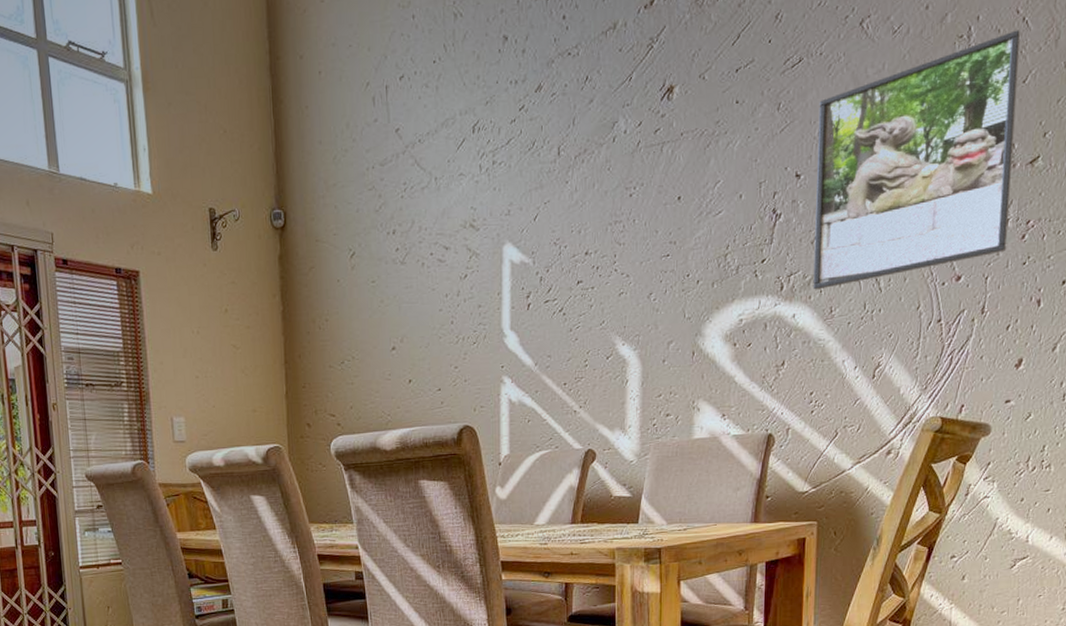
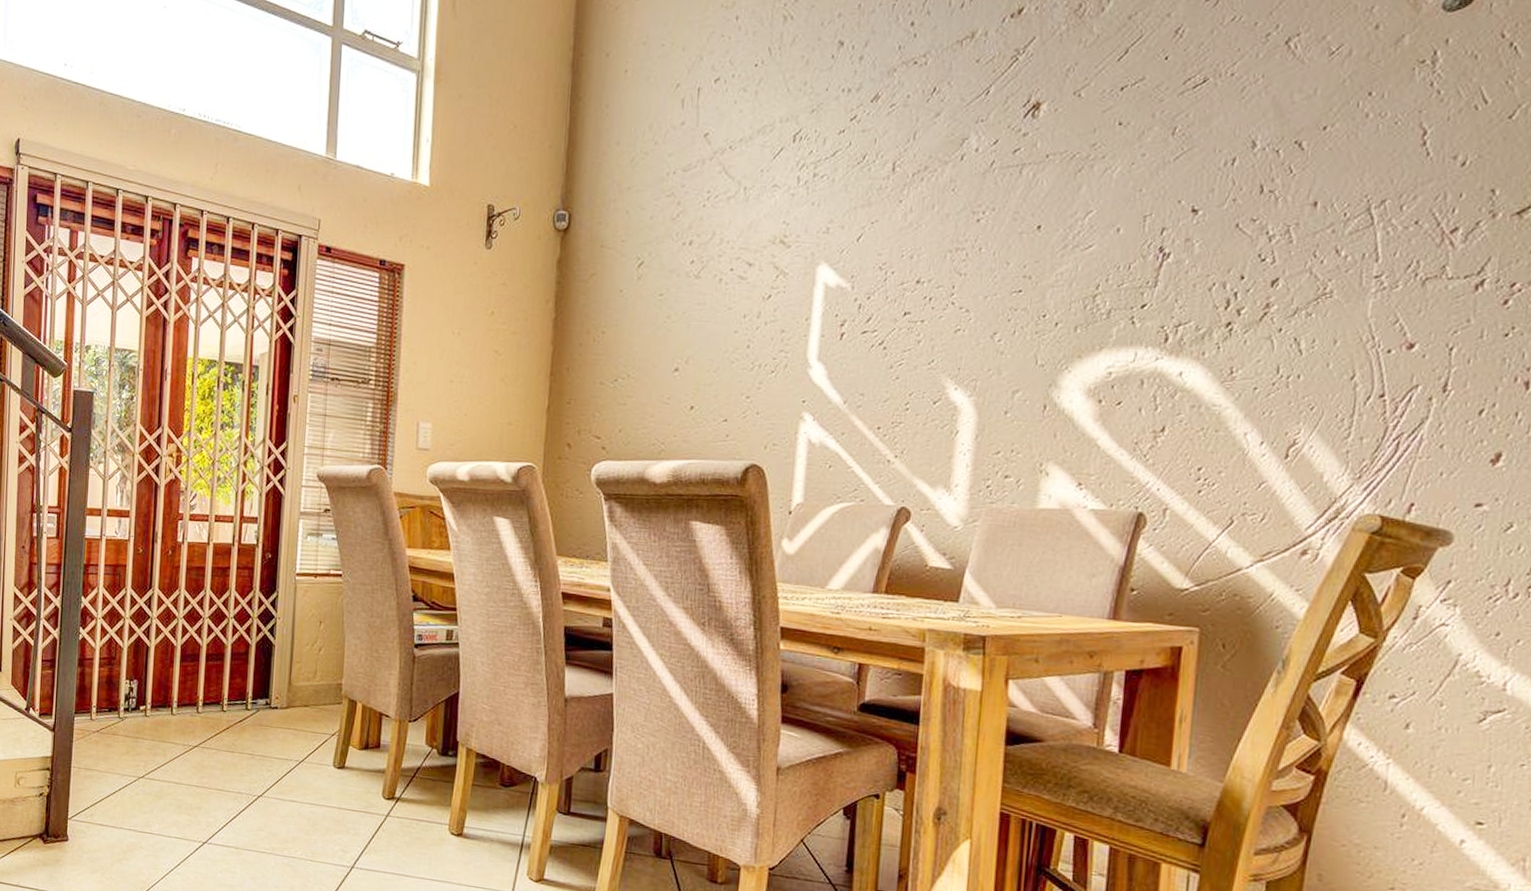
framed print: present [813,30,1021,290] -> none [1208,57,1507,346]

